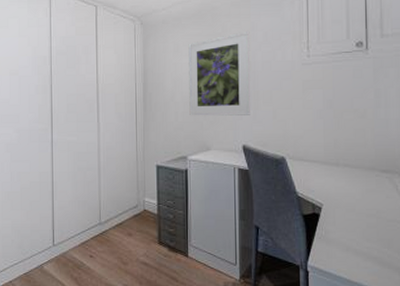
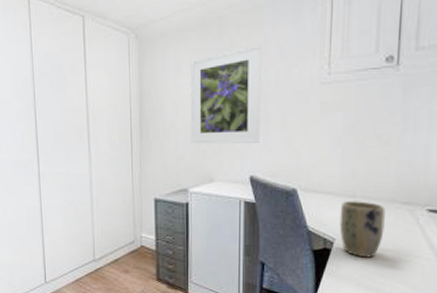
plant pot: none [326,168,367,223] -> present [339,200,385,258]

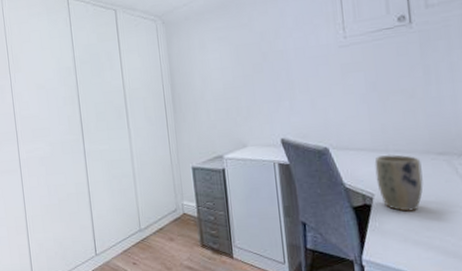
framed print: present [191,45,262,144] -> none [214,18,287,113]

